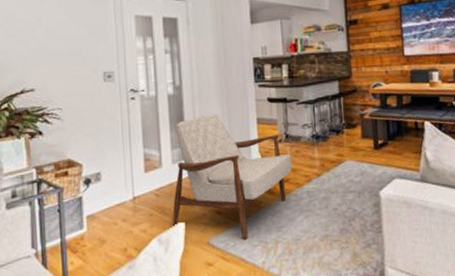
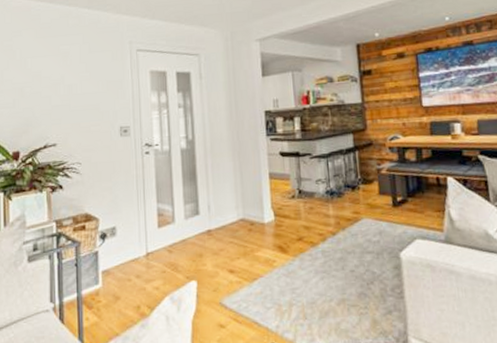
armchair: present [172,113,292,240] -> none [184,167,306,301]

